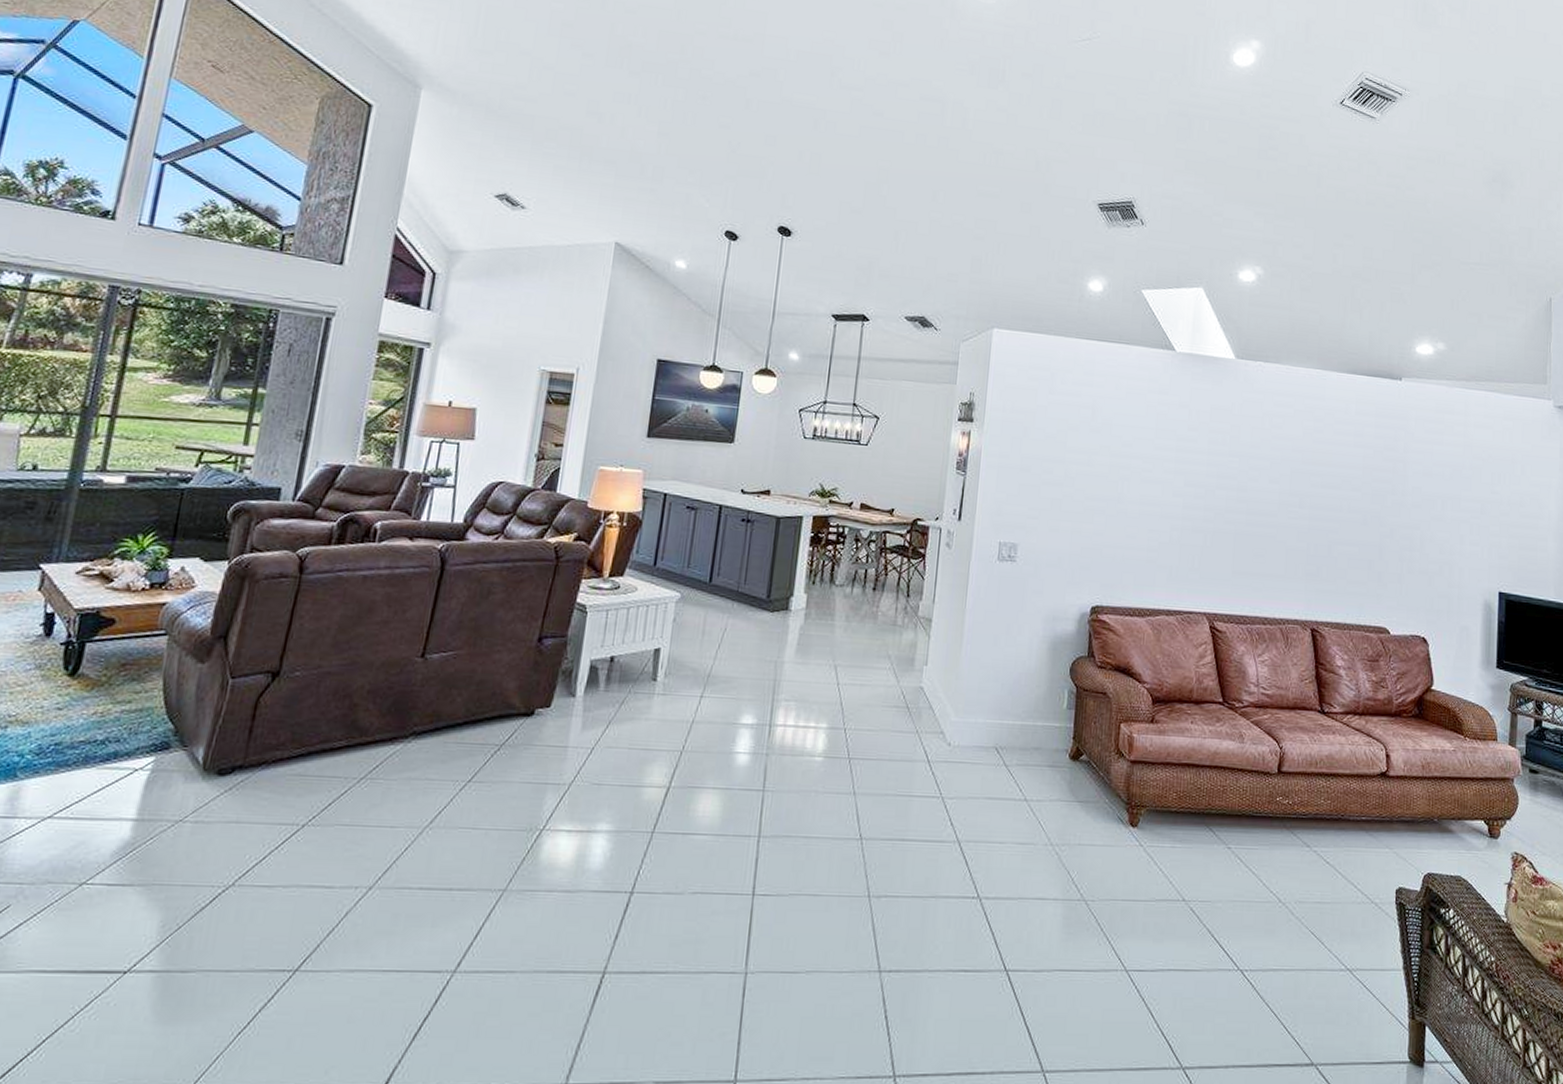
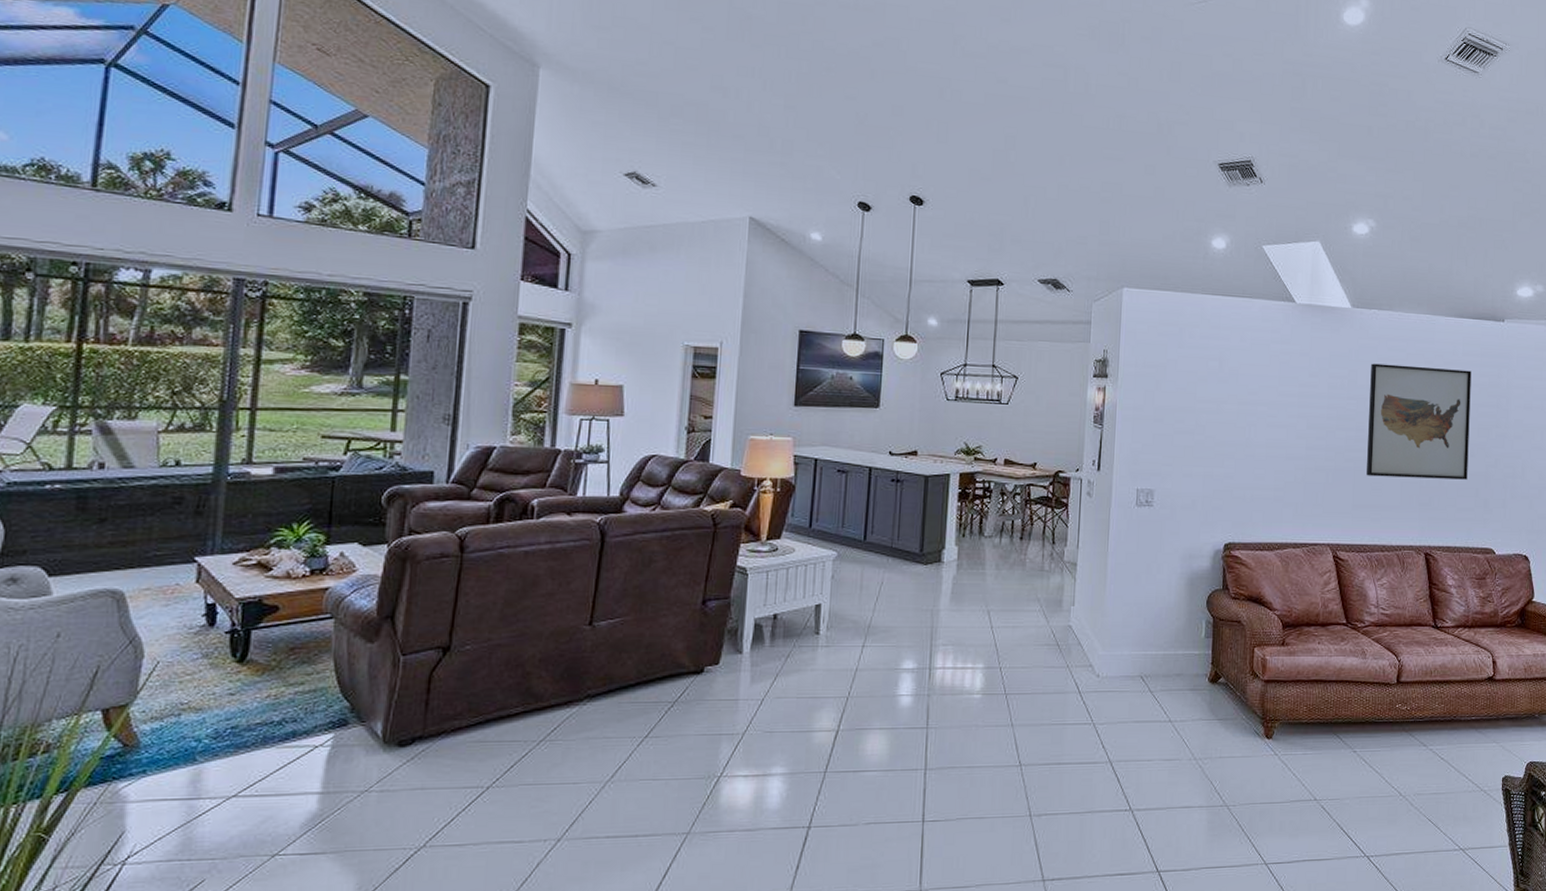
wall art: none [1248,419,1365,550] -> present [1367,363,1472,480]

